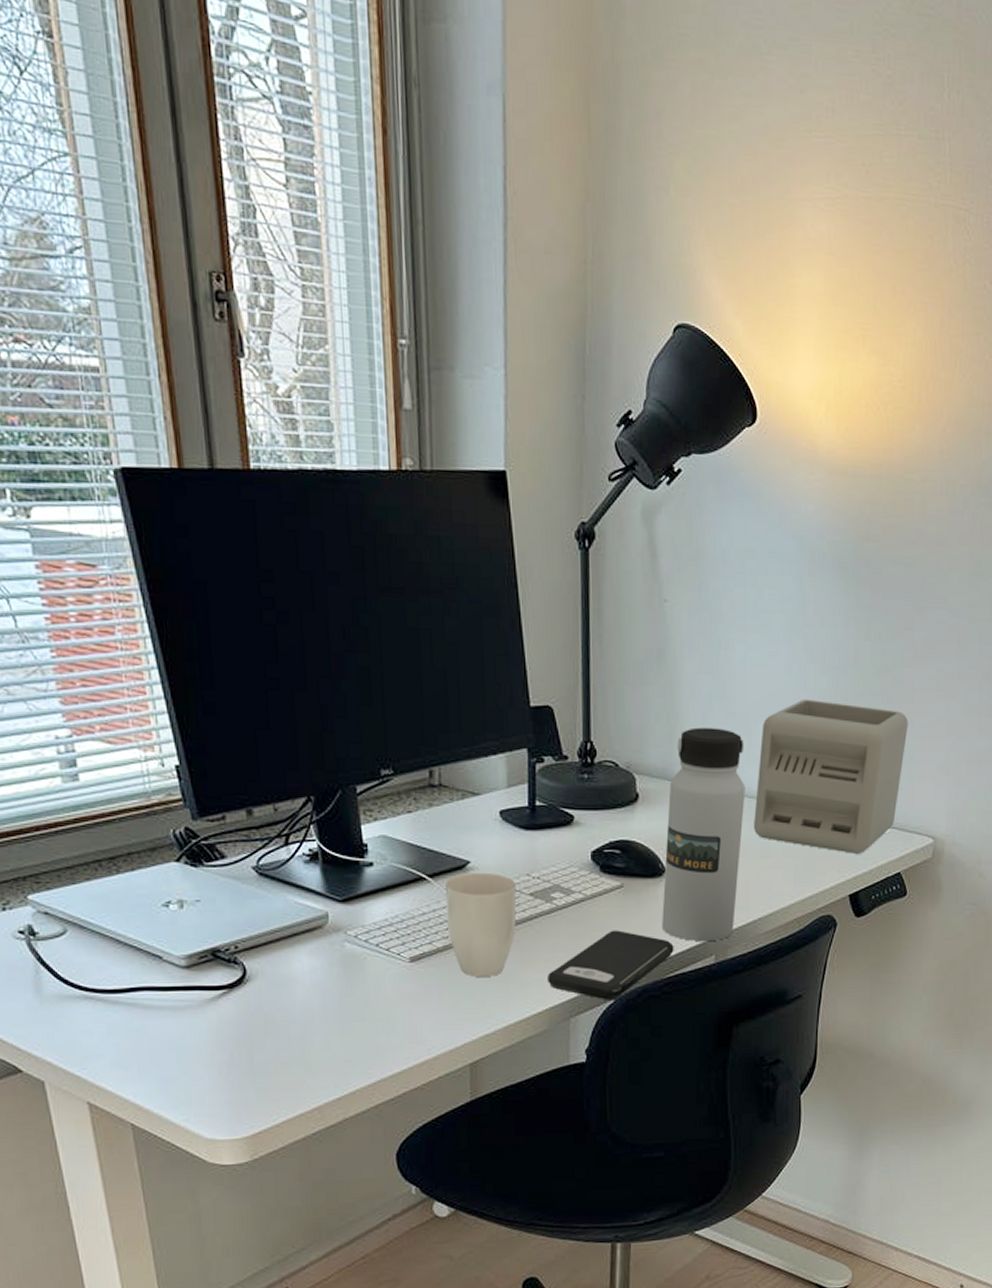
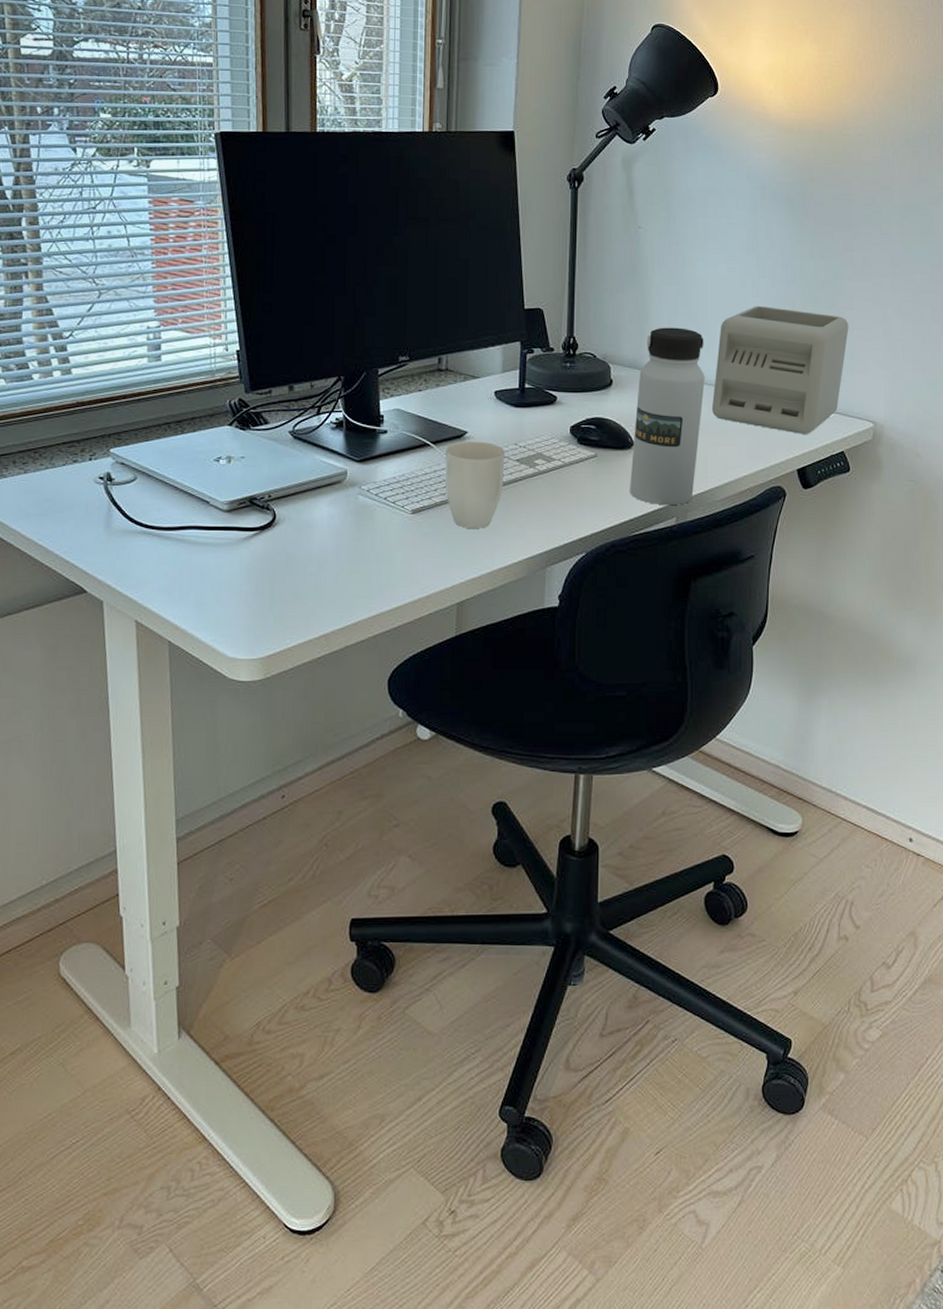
phone: present [547,930,674,1000] -> none [528,493,640,553]

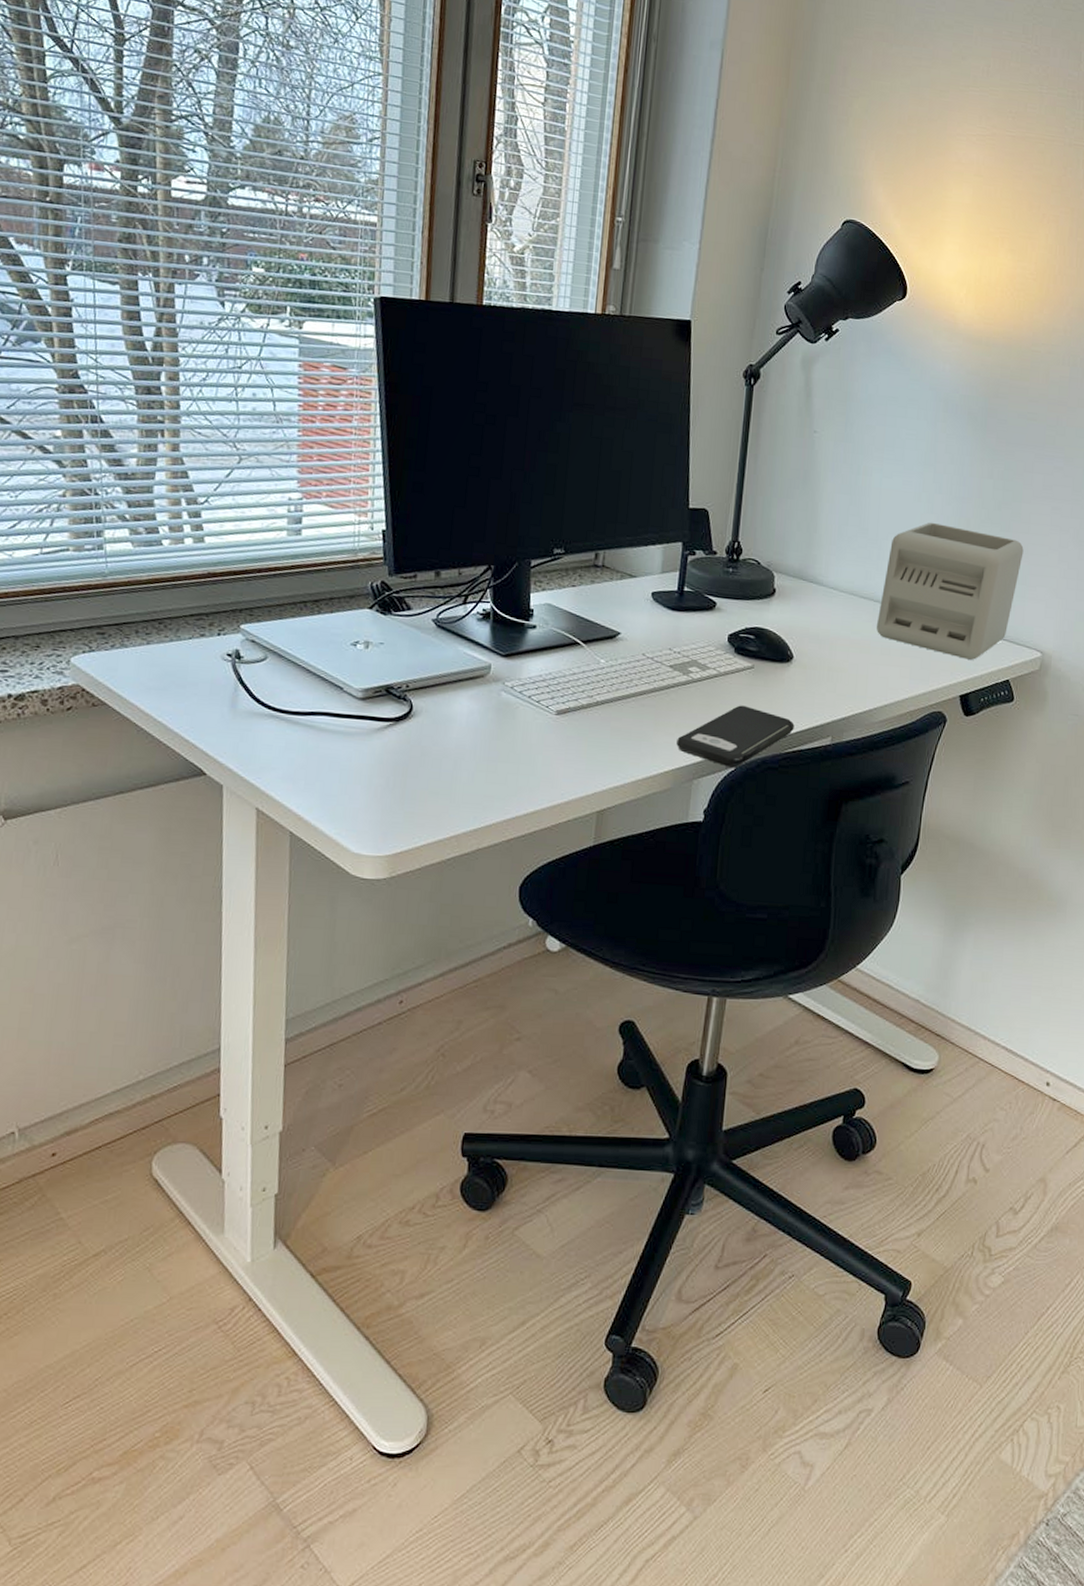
mug: present [444,441,505,528] -> none [593,642,658,735]
phone: none [528,493,640,553] -> present [676,705,795,768]
water bottle: present [630,327,705,506] -> none [785,537,874,725]

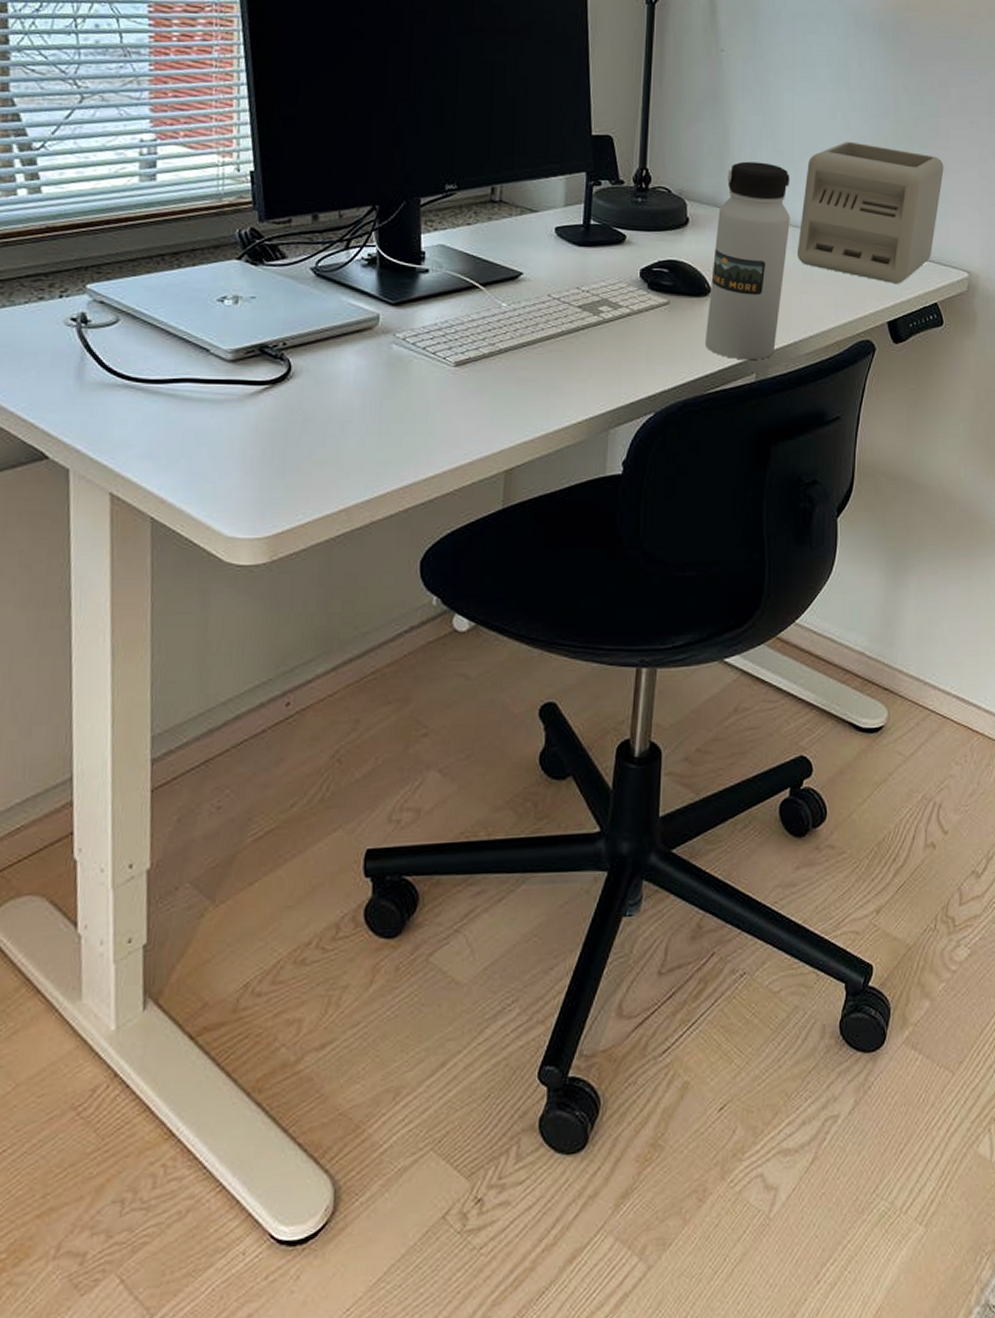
phone: present [676,705,795,768] -> none [589,345,716,413]
water bottle: none [785,537,874,725] -> present [705,161,791,361]

